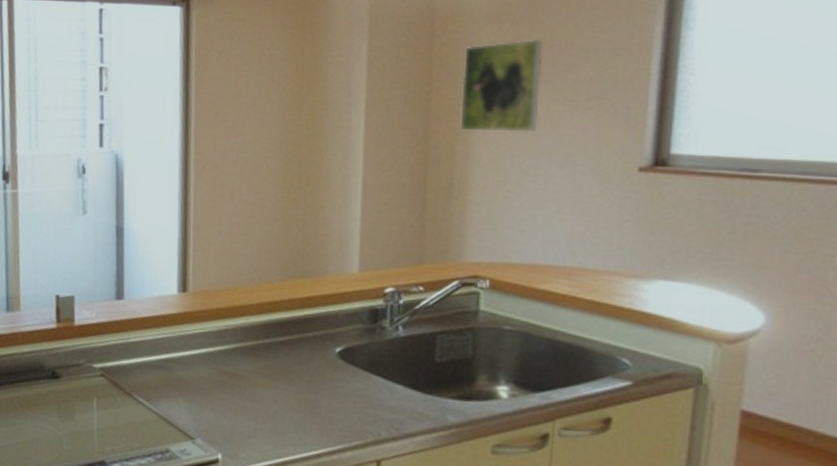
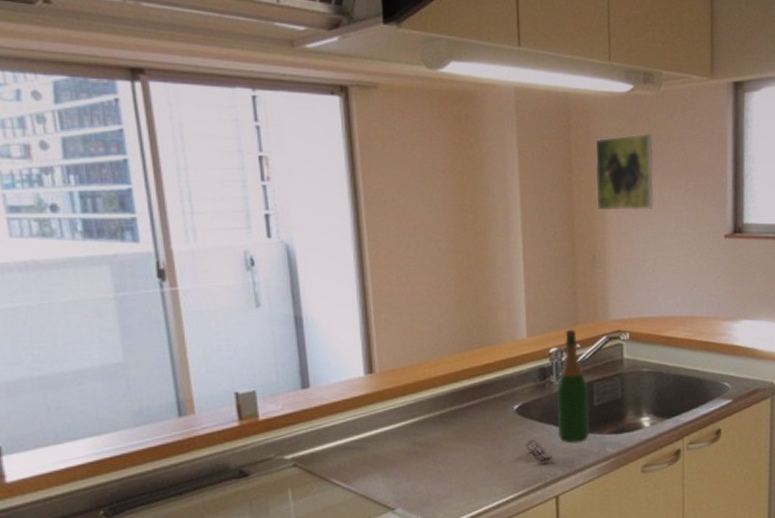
wine bottle: none [346,268,430,419] -> present [526,329,589,463]

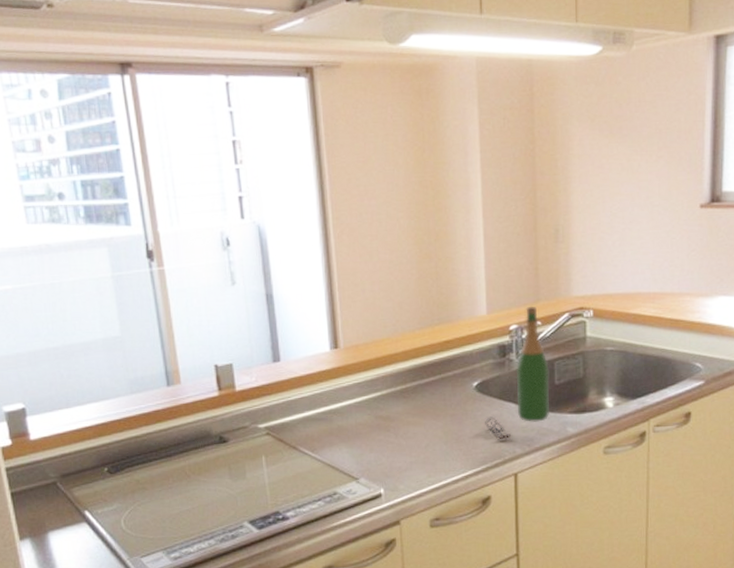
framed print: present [595,134,654,211] -> none [559,99,622,183]

